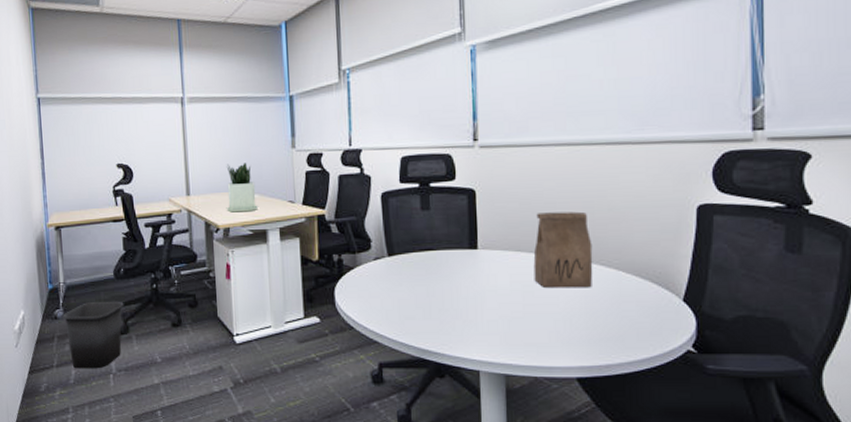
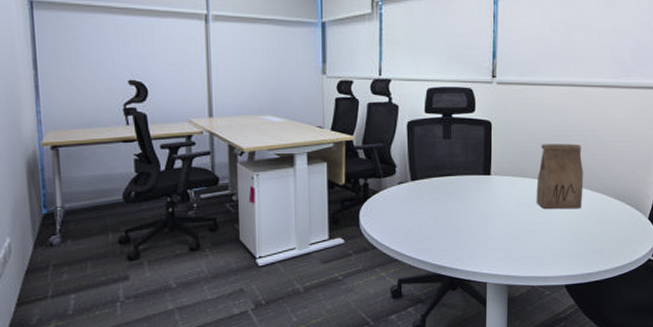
waste bin: present [62,301,124,369] -> none [60,226,135,299]
planter: present [226,163,259,213] -> none [252,86,287,136]

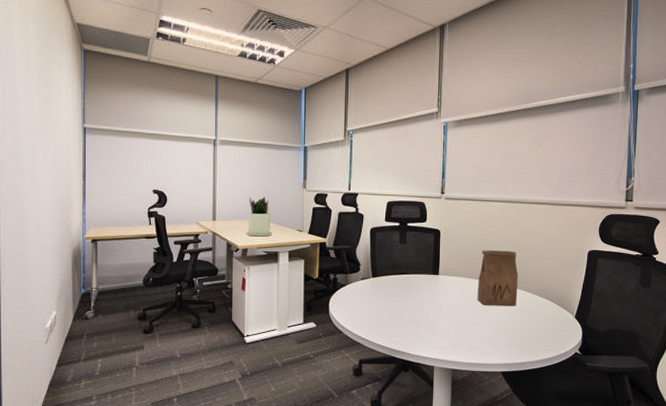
planter: none [252,86,287,136] -> present [245,197,273,237]

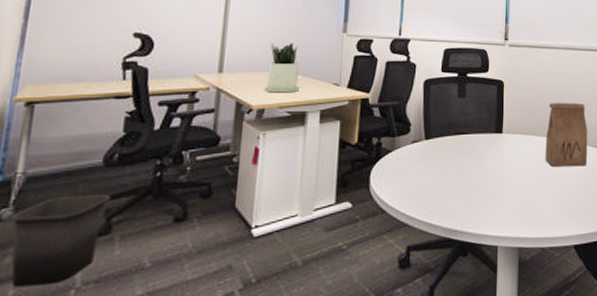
waste bin: none [93,305,151,363] -> present [10,195,111,288]

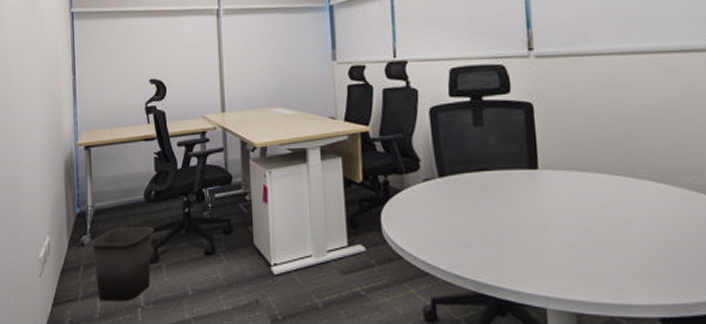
planter: present [263,42,301,93] -> none [263,77,298,130]
paper bag: present [545,103,588,167] -> none [601,126,671,214]

